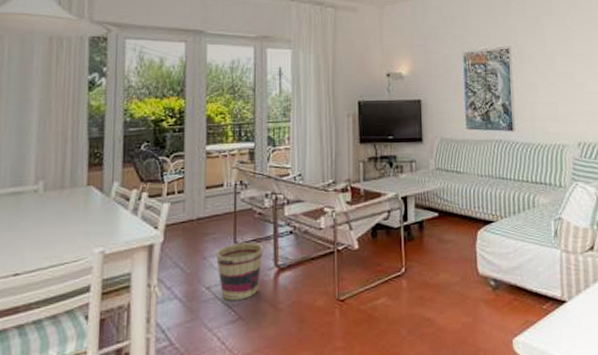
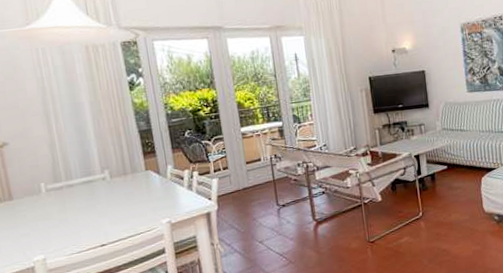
basket: present [215,242,264,301] -> none [262,203,302,250]

